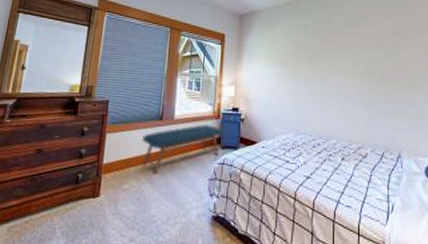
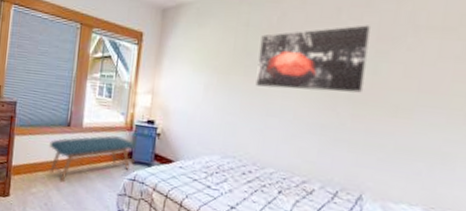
wall art: none [316,25,389,75] -> present [255,25,370,93]

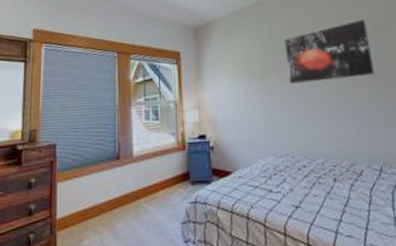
bench: present [48,135,135,183] -> none [98,158,190,225]

